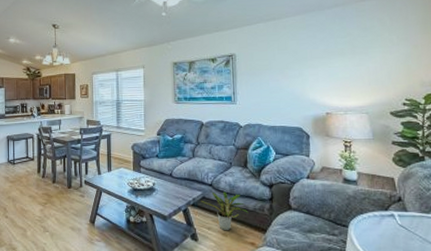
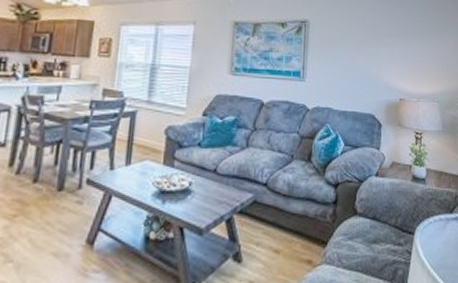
potted plant: present [201,191,249,231] -> none [251,193,308,247]

